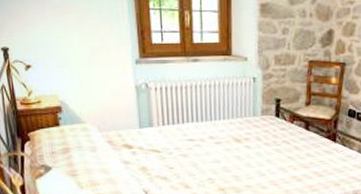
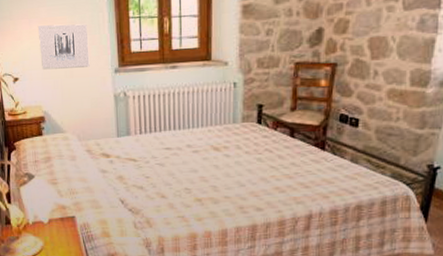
wall art: none [52,10,109,58] -> present [38,24,90,70]

